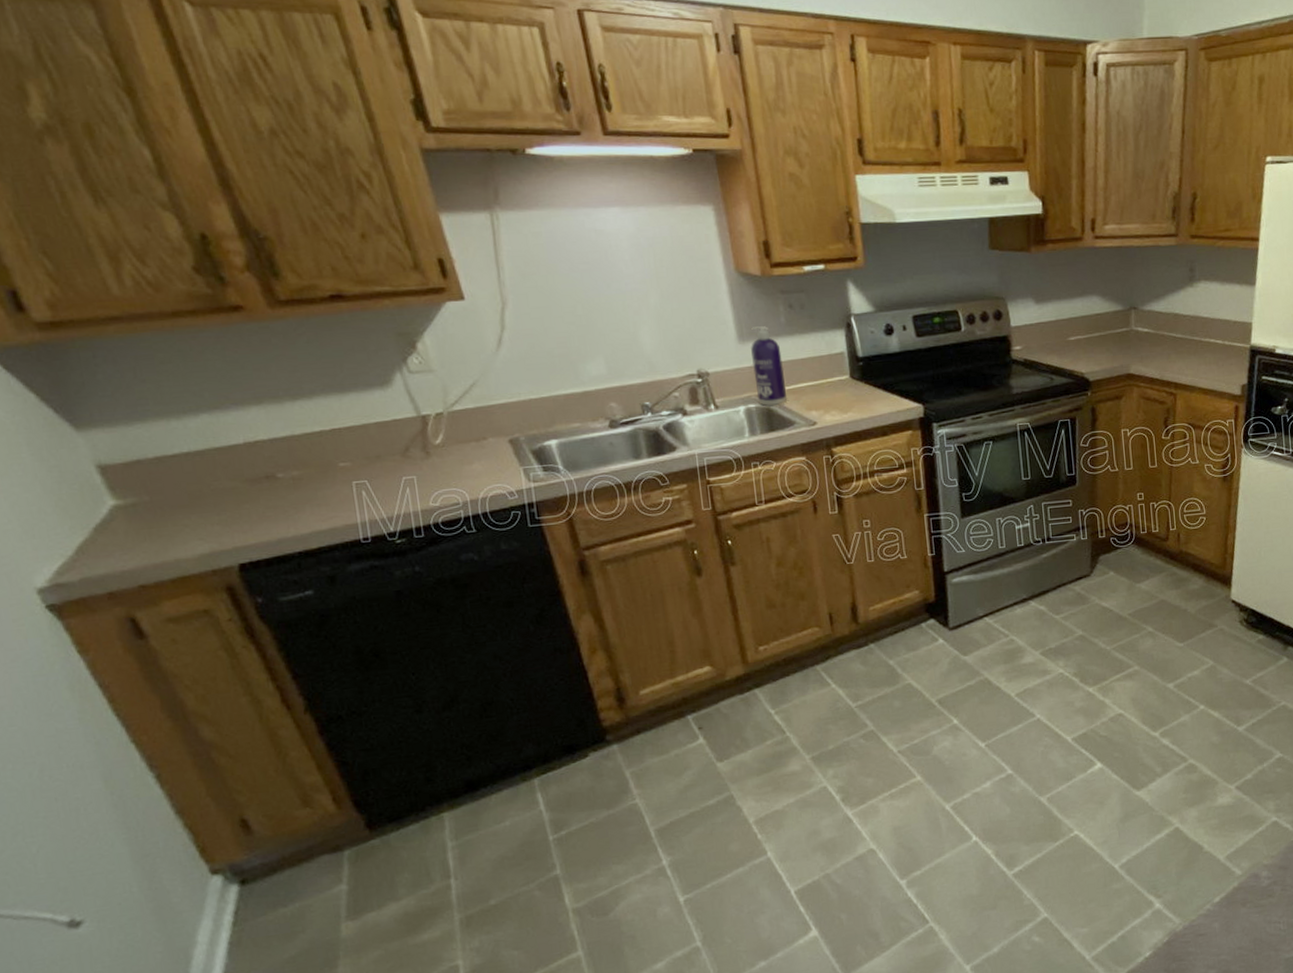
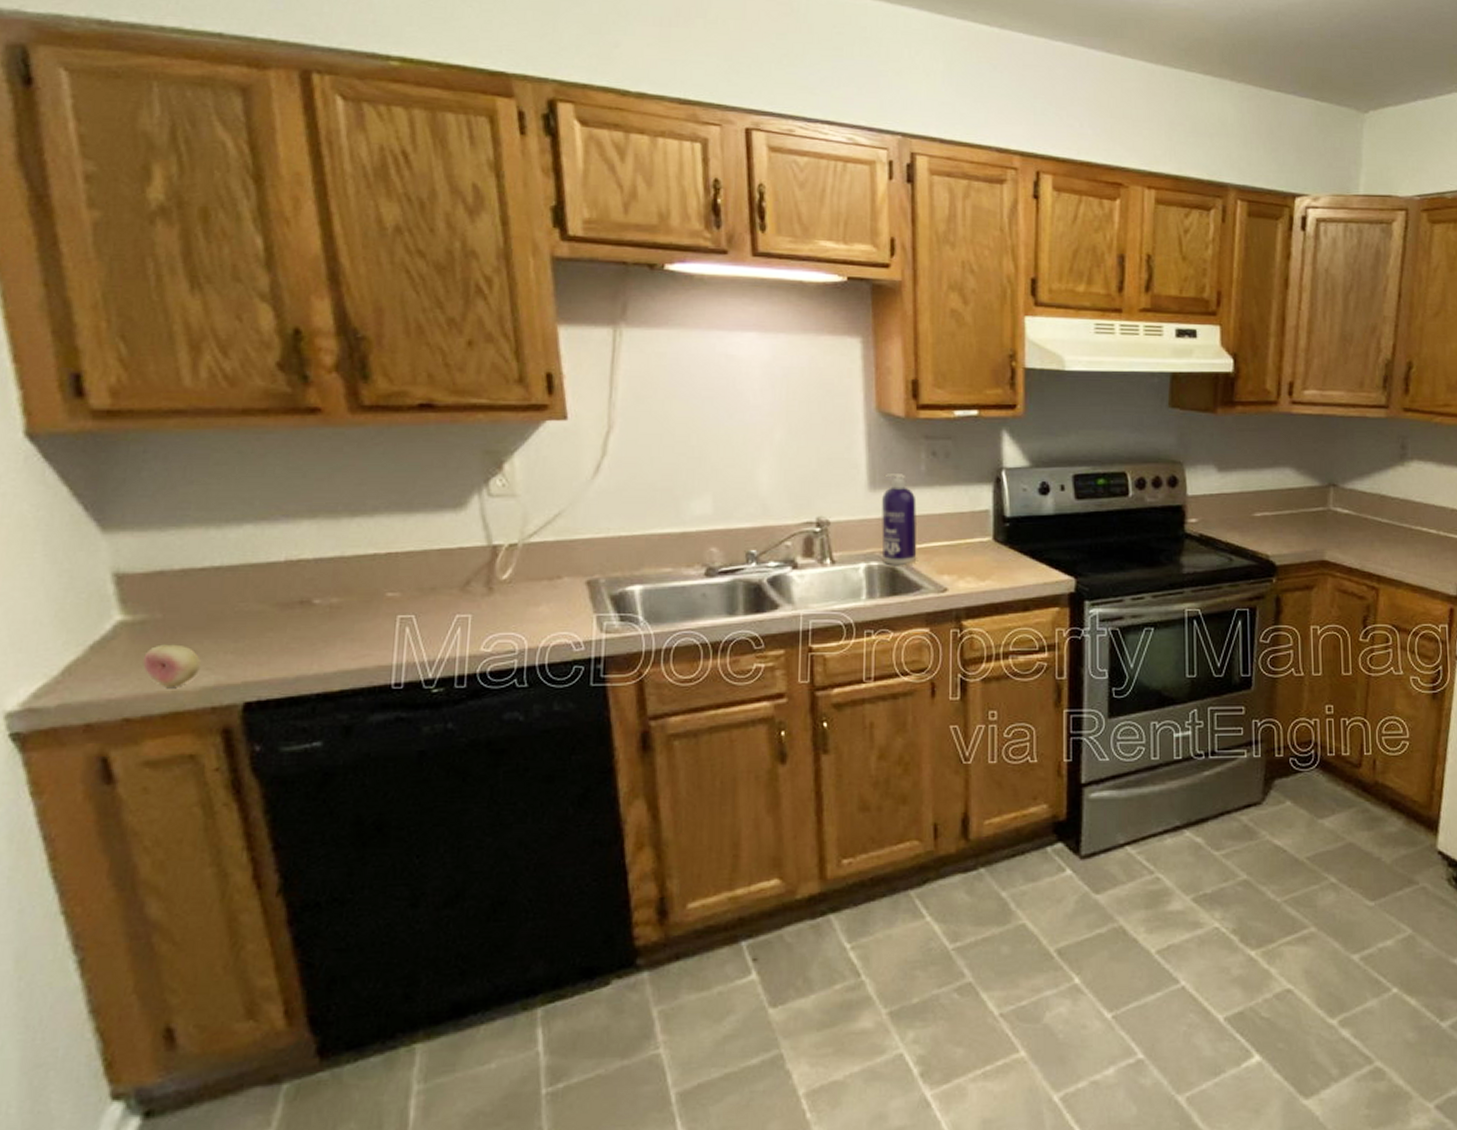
fruit: none [142,521,195,557] -> present [143,644,202,687]

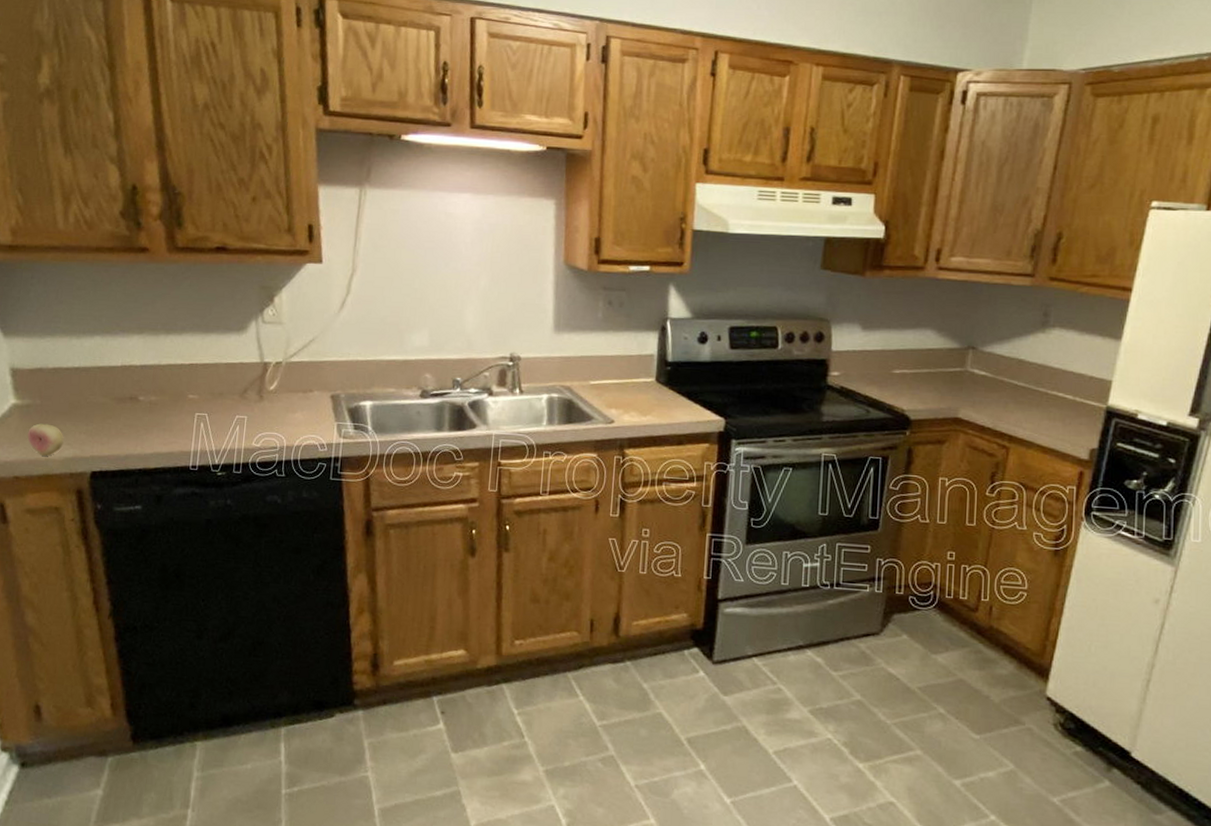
spray bottle: present [880,472,918,565] -> none [562,318,593,398]

